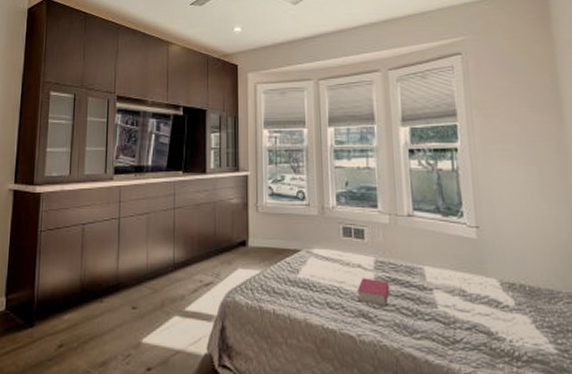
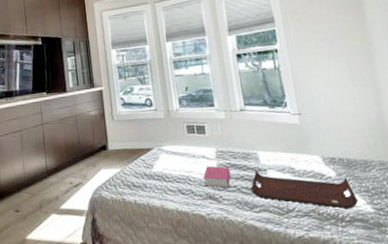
serving tray: none [413,289,538,347] -> present [251,171,358,209]

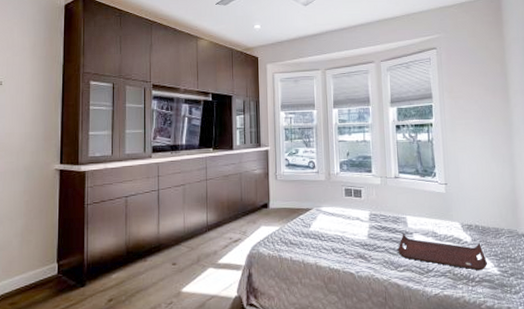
book: present [203,166,231,188] -> none [355,227,381,248]

